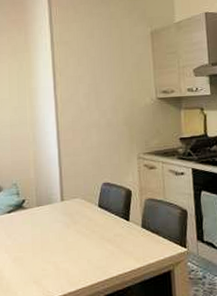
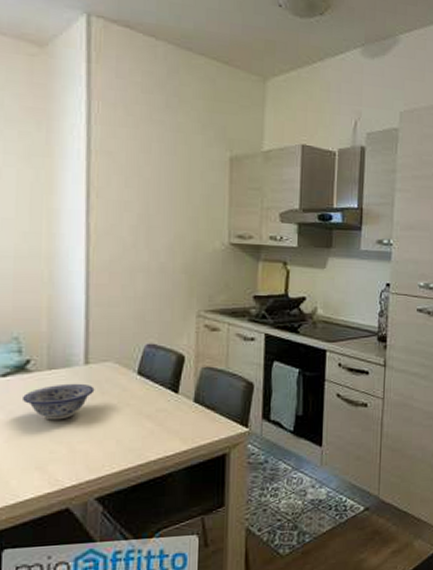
bowl: none [22,216,69,245] -> present [23,383,95,420]

